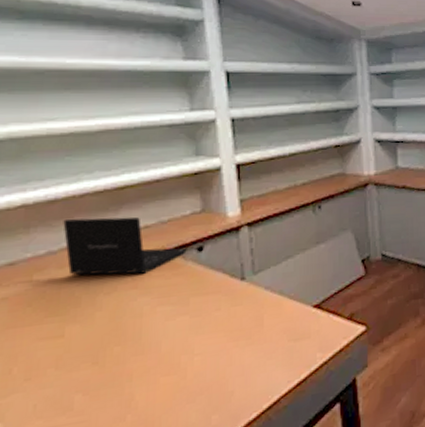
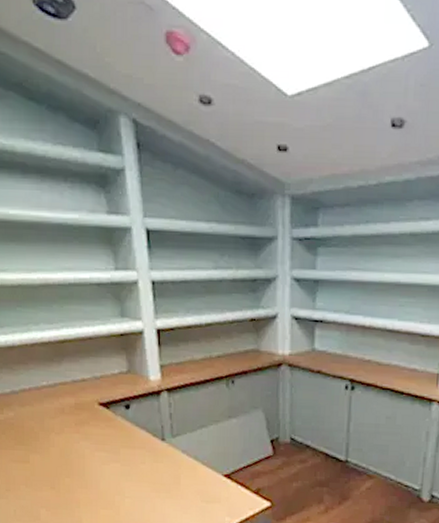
laptop: present [63,217,187,275] -> none [20,364,117,421]

